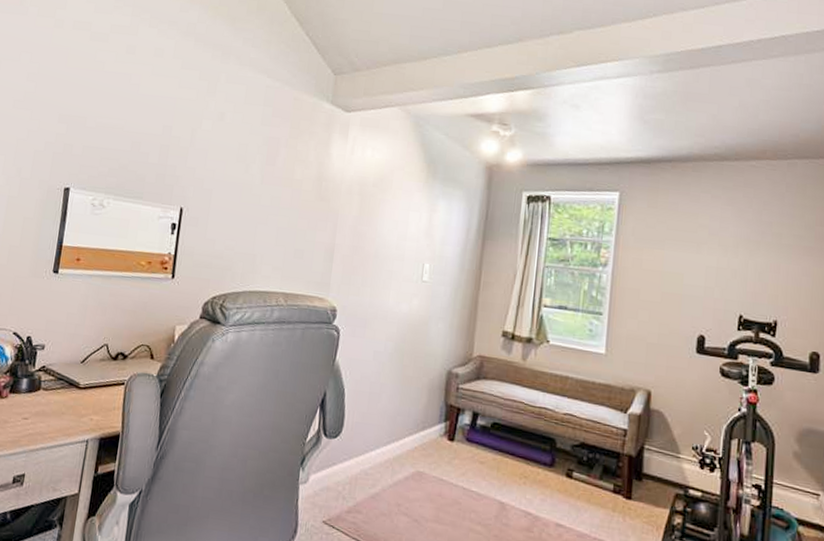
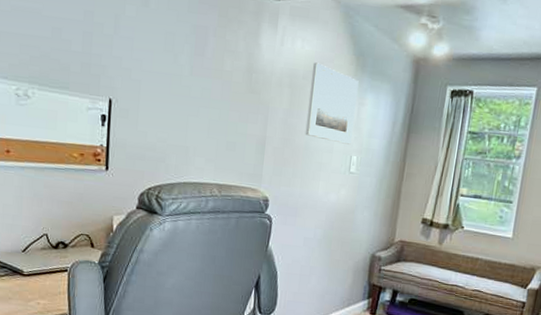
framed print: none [375,170,430,252] -> present [305,62,359,145]

